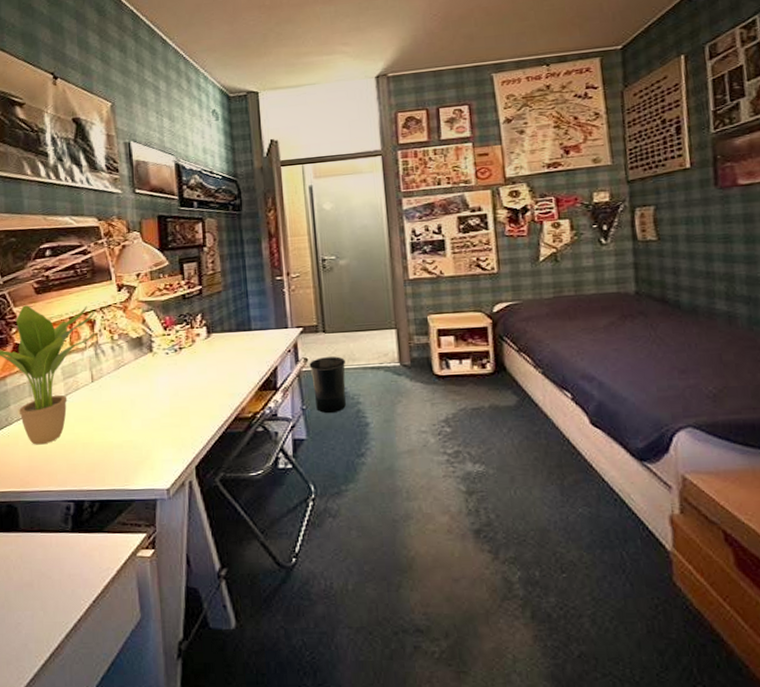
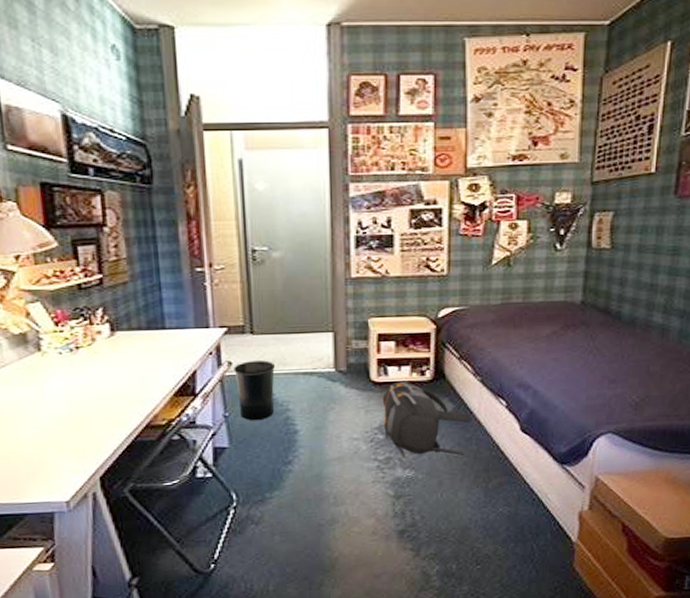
backpack: none [446,374,538,453] -> present [382,381,471,459]

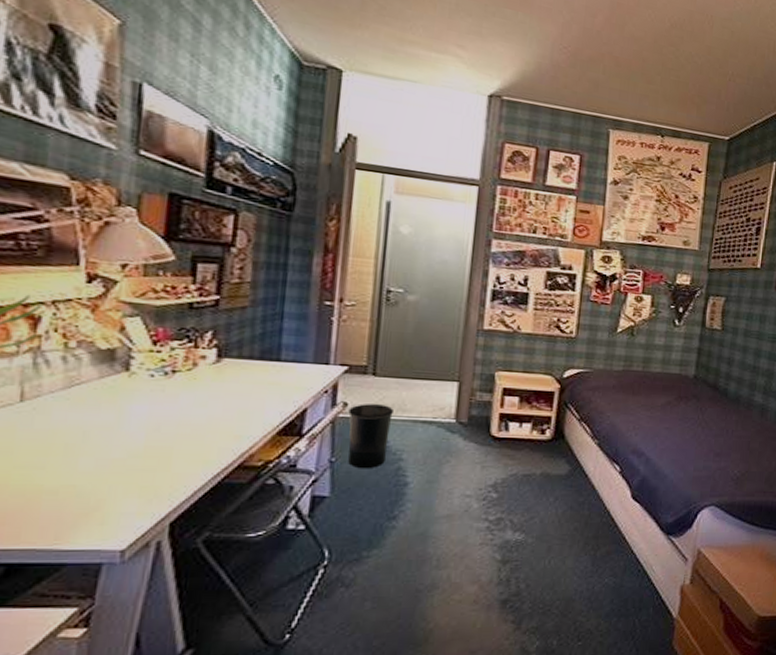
backpack: present [382,381,471,459] -> none [498,438,586,520]

